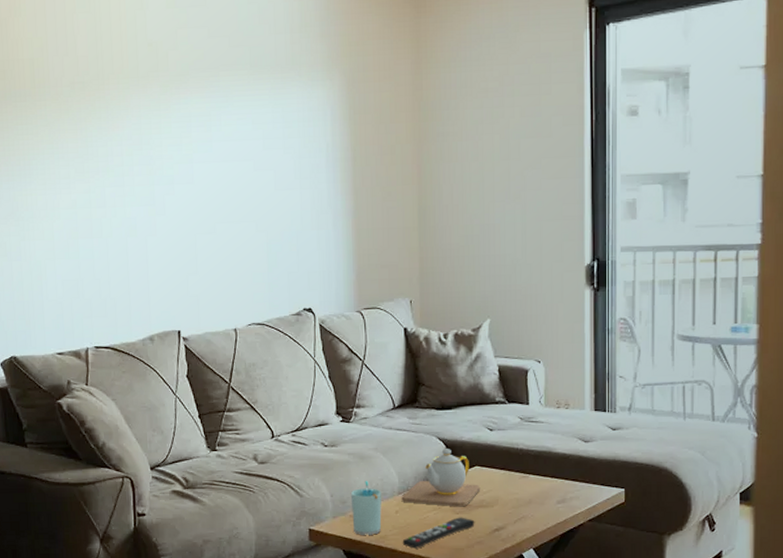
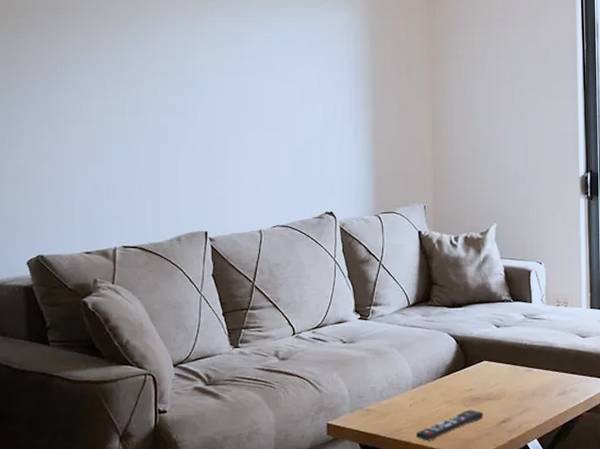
cup: present [350,481,382,536] -> none [367,376,397,430]
teapot: present [401,449,481,507] -> none [415,344,489,400]

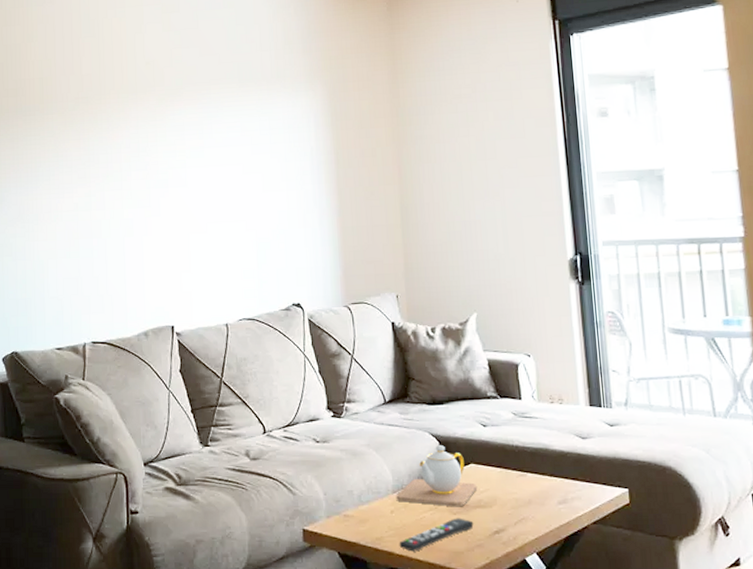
teapot: none [415,344,489,400] -> present [396,445,478,507]

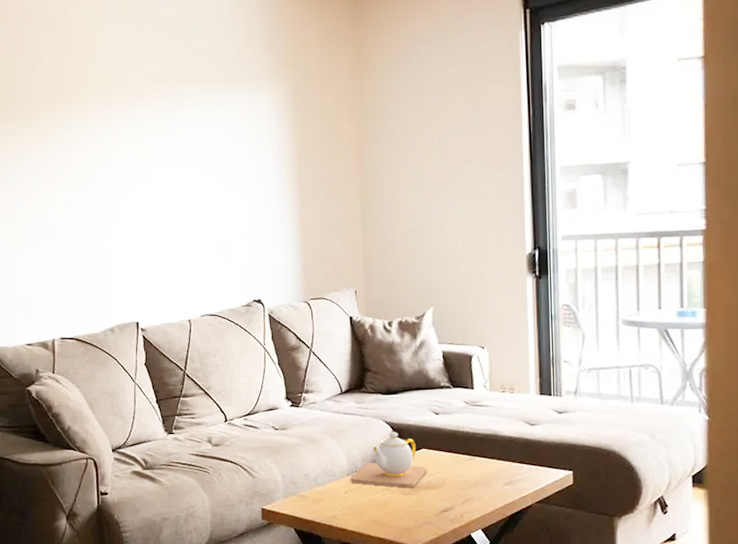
remote control: present [399,518,474,552] -> none [352,498,423,528]

